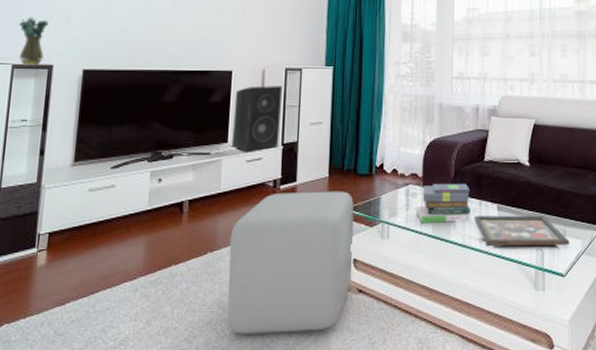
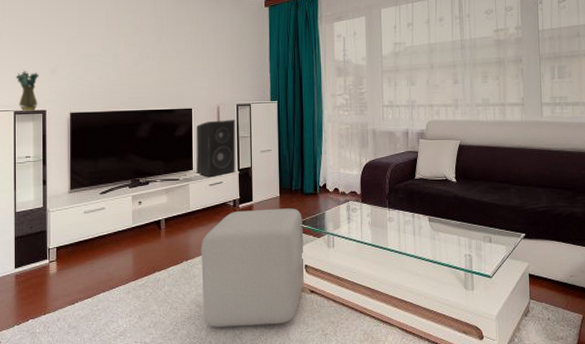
books: present [417,183,471,223] -> none [357,198,405,233]
decorative tray: present [474,215,570,247] -> none [408,225,495,253]

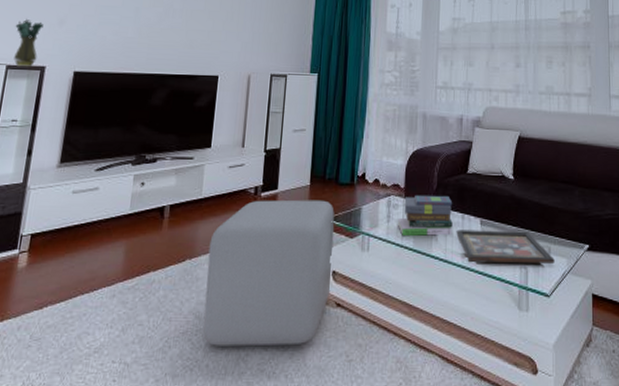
speaker: present [196,120,236,178] -> none [215,91,268,158]
books: none [357,198,405,233] -> present [398,194,453,236]
decorative tray: none [408,225,495,253] -> present [456,230,555,265]

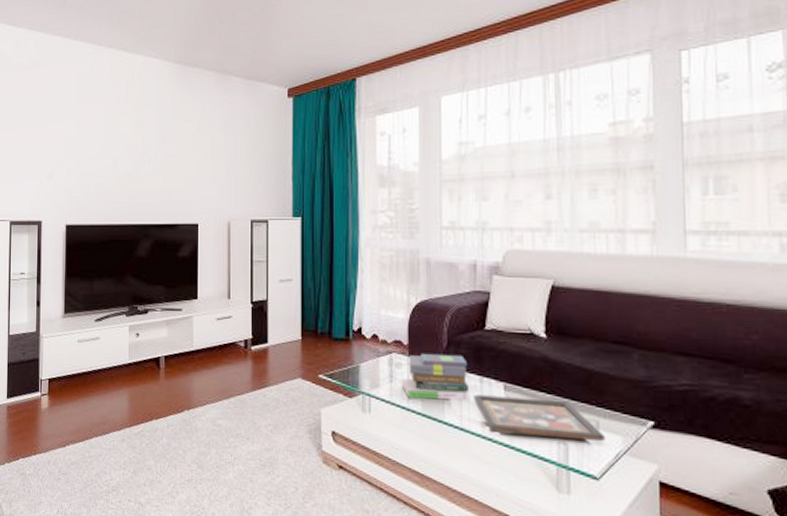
vase: present [13,18,44,67] -> none [12,175,35,222]
pouf: present [203,199,335,347] -> none [205,354,333,504]

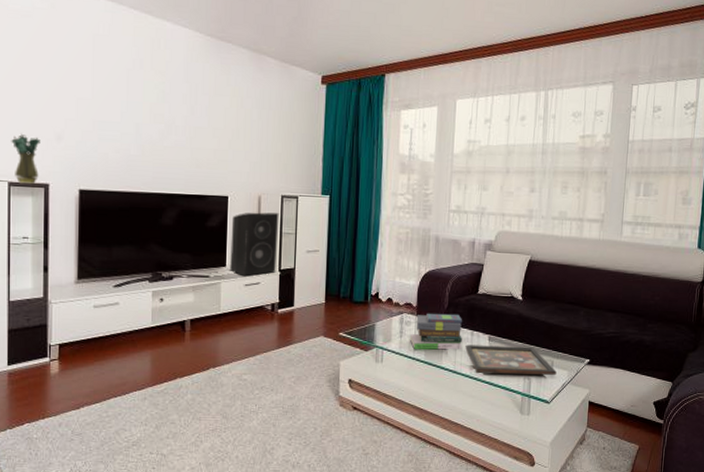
vase: none [12,175,35,222] -> present [11,133,41,185]
speaker: none [202,239,249,310] -> present [230,212,279,277]

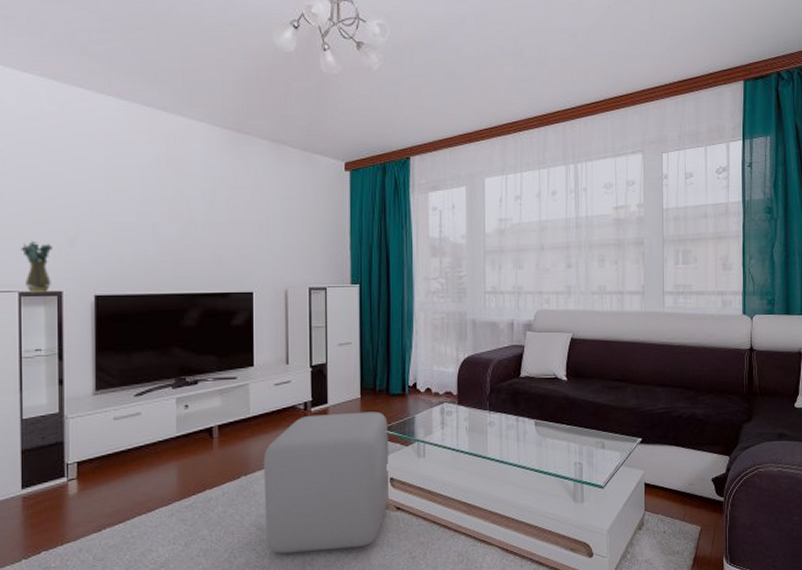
speaker: present [230,212,279,277] -> none [258,306,308,376]
pouf: none [230,316,350,442] -> present [263,411,391,554]
books: present [410,313,463,350] -> none [453,400,507,440]
decorative tray: present [465,345,557,376] -> none [511,429,608,462]

